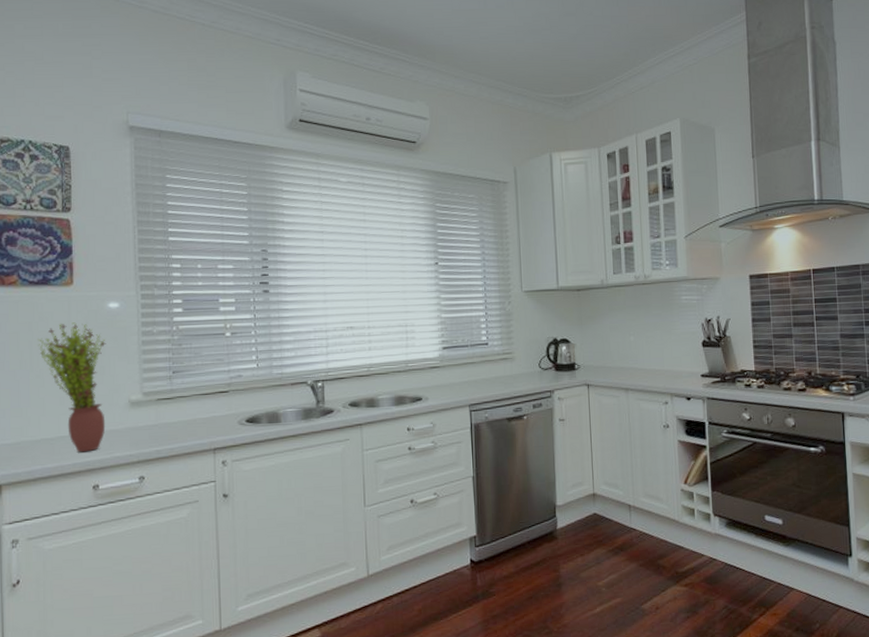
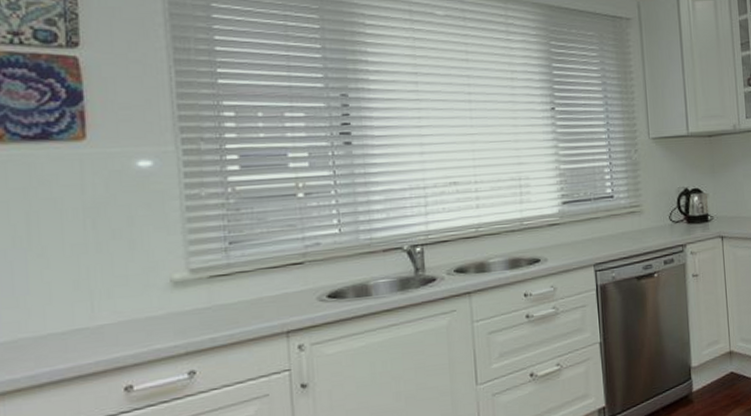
potted plant: present [38,322,106,453] -> none [37,186,140,348]

